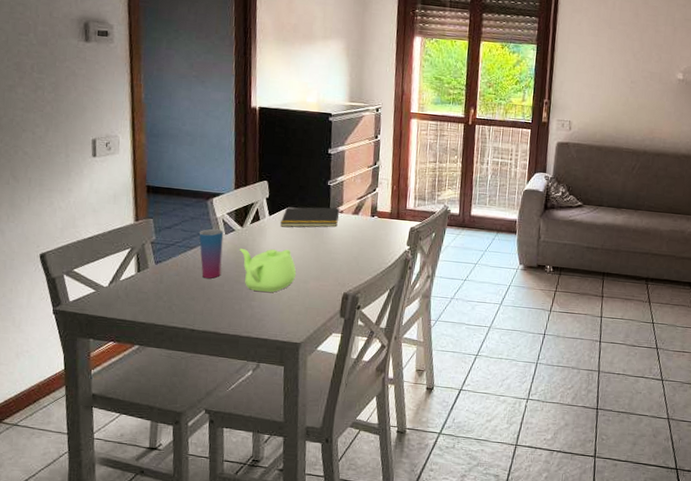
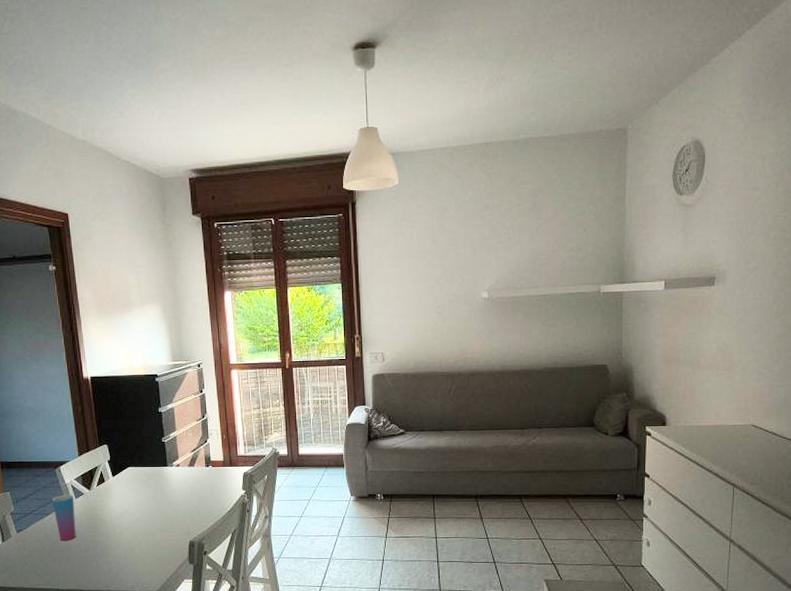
teapot: present [239,248,297,292] -> none [90,506,145,547]
notepad: present [280,207,340,227] -> none [124,461,177,486]

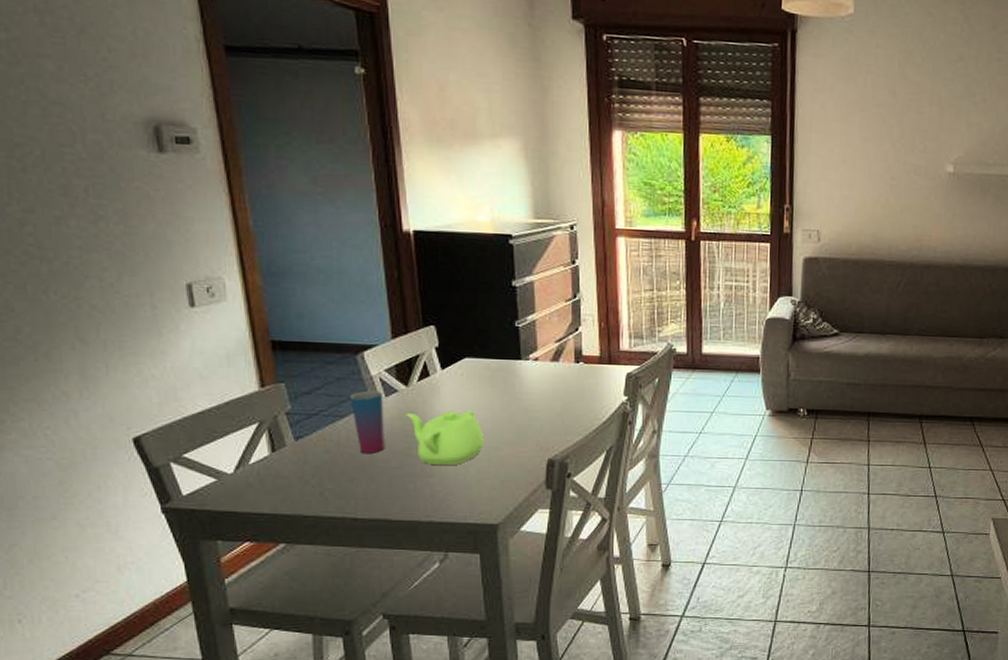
teapot: none [90,506,145,547] -> present [406,411,485,465]

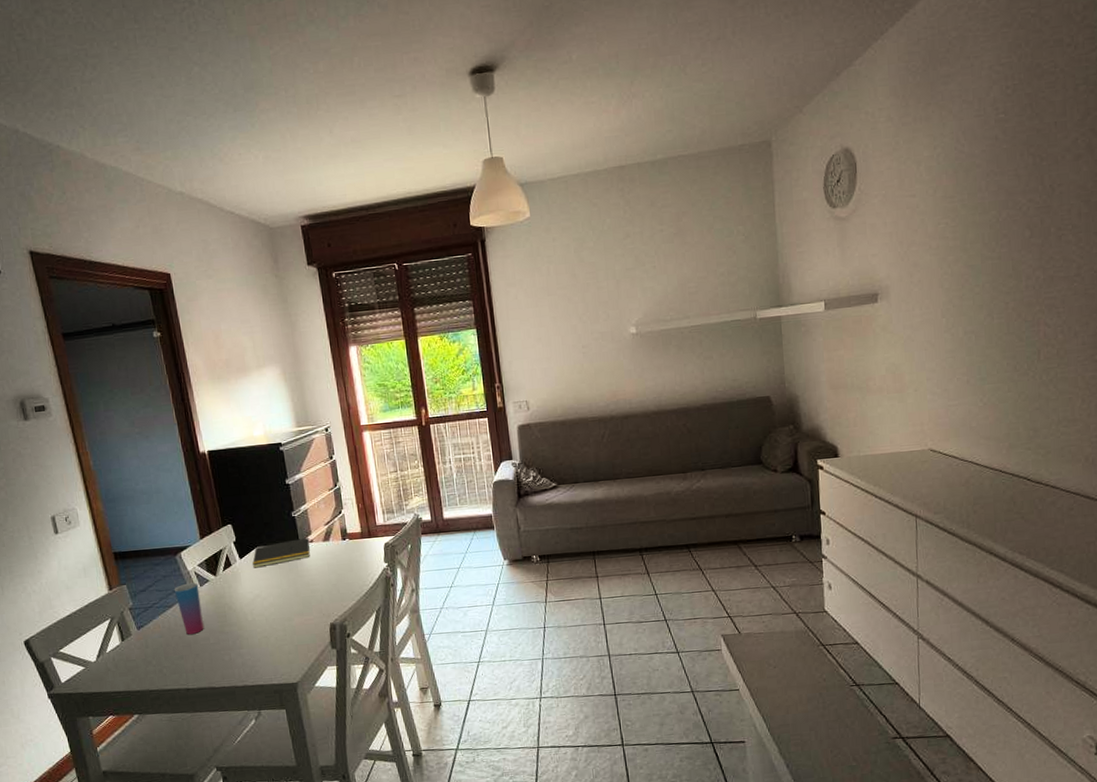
teapot: present [406,411,485,465] -> none [217,590,279,638]
notepad: none [458,353,534,383] -> present [253,537,310,568]

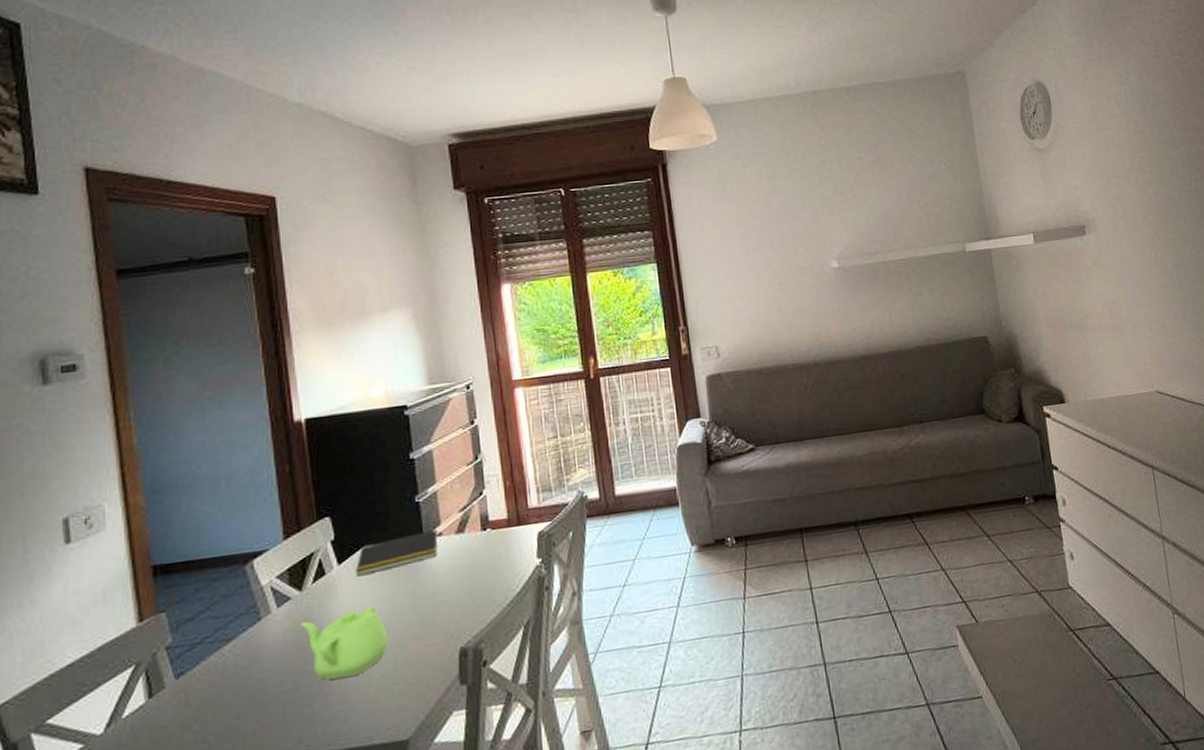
cup: present [174,582,204,634] -> none [237,602,277,680]
teapot: none [217,590,279,638] -> present [300,606,389,680]

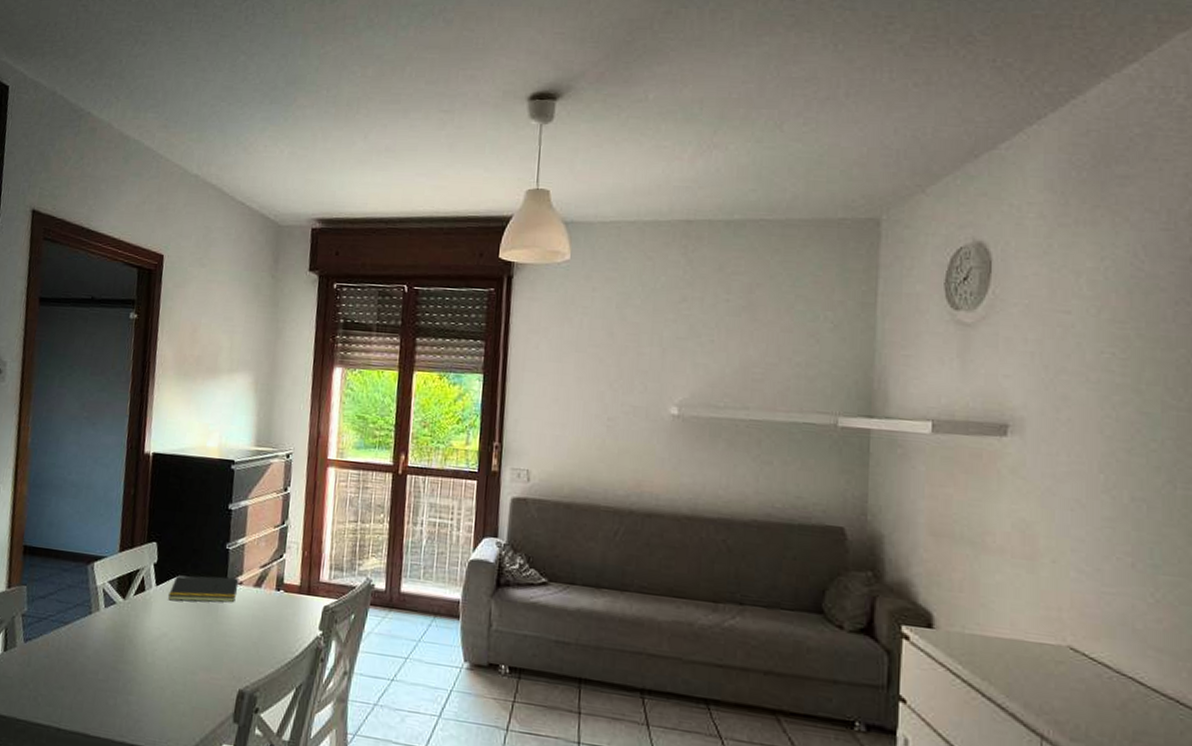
teapot: present [300,606,389,680] -> none [119,626,184,685]

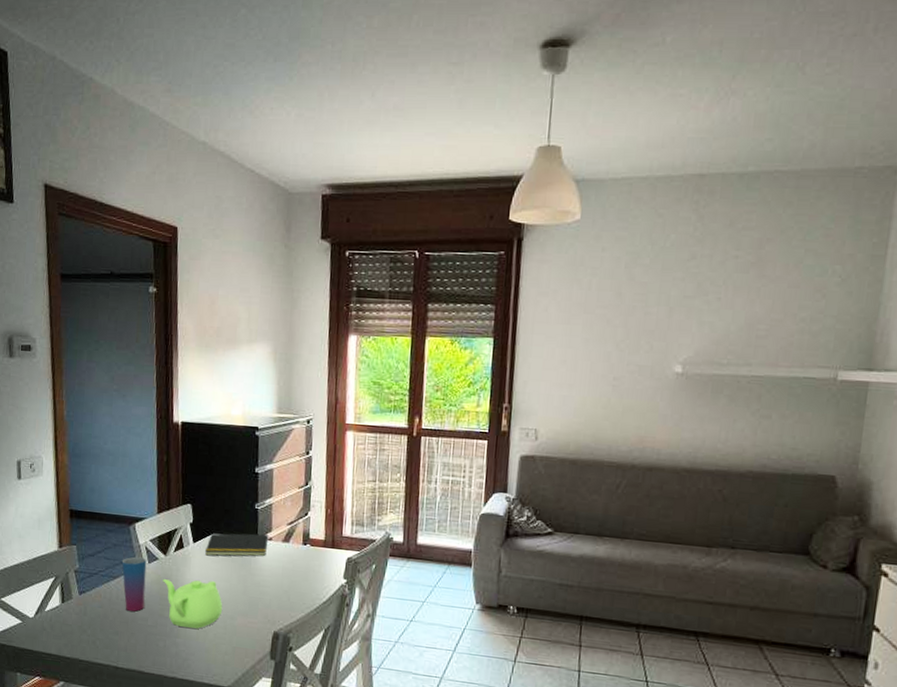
cup: none [74,599,104,663] -> present [121,556,147,612]
teapot: none [119,626,184,685] -> present [163,579,223,629]

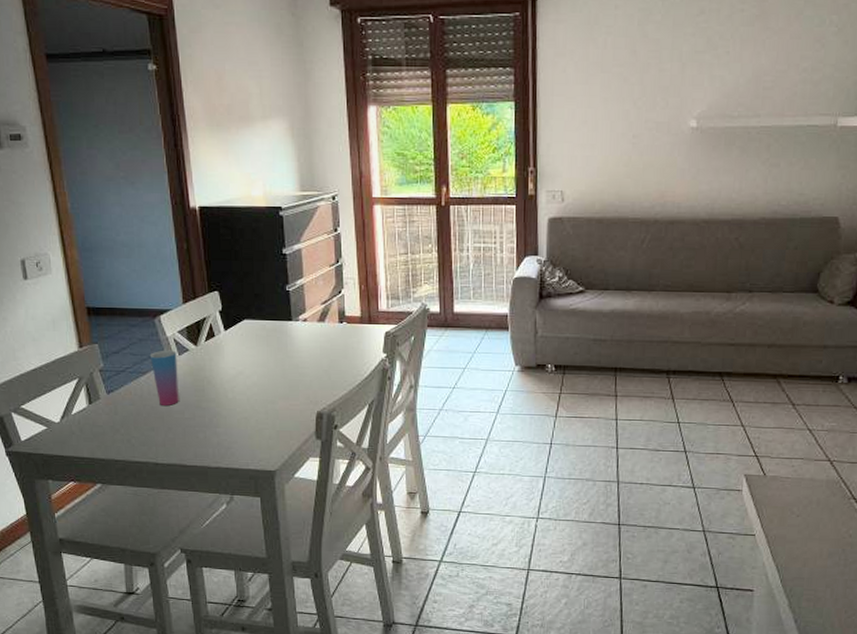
teapot: present [163,579,223,629] -> none [196,367,263,416]
notepad: present [205,533,269,557] -> none [238,315,303,343]

